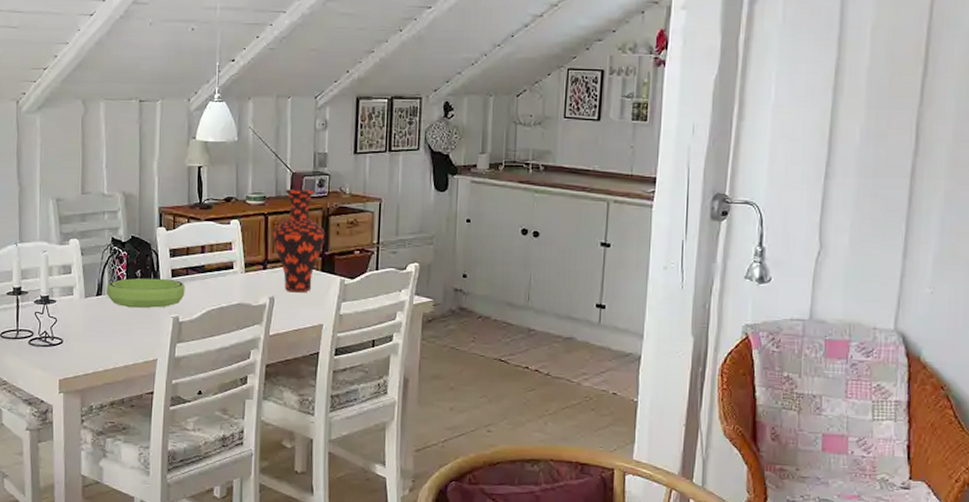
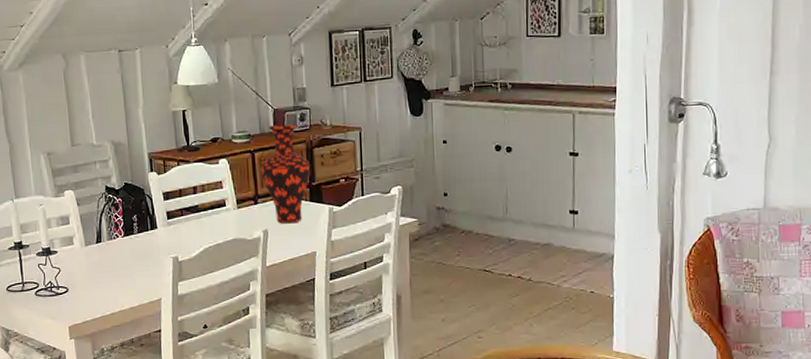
bowl: present [106,277,185,308] -> none [105,221,182,252]

